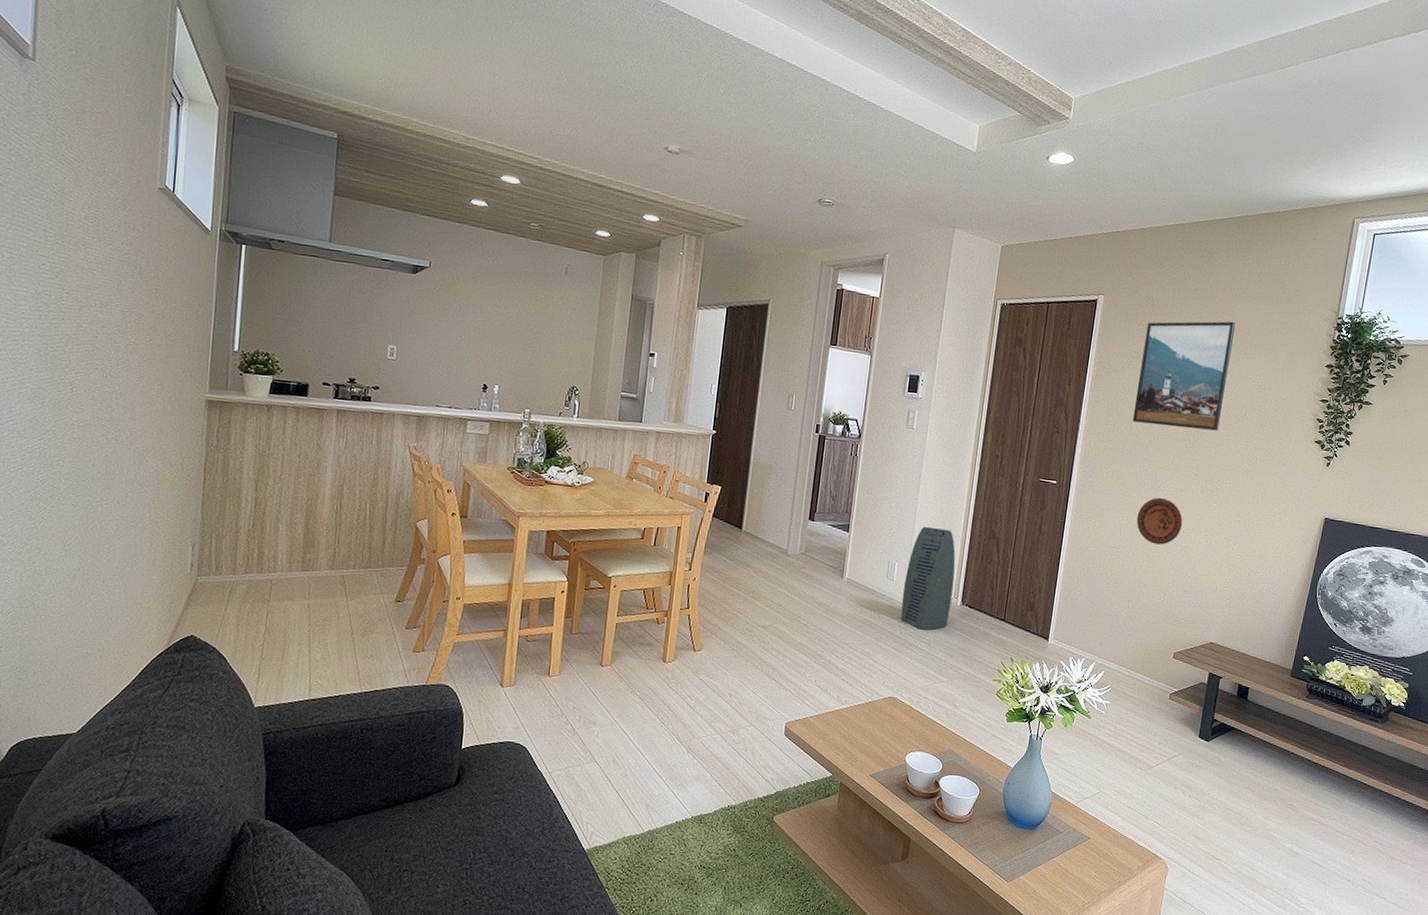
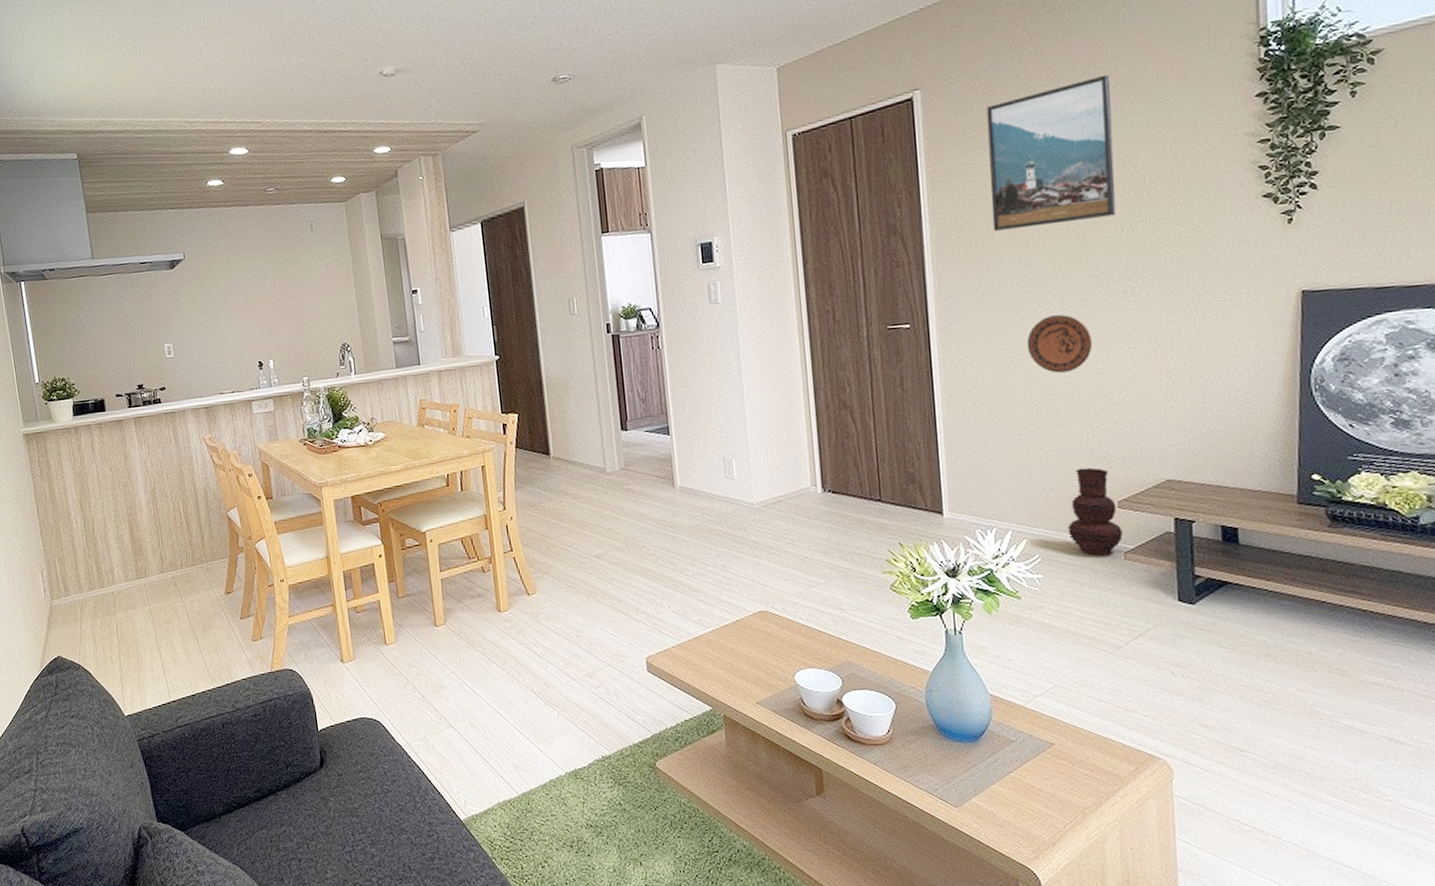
air purifier: present [900,526,956,630] -> none [747,409,811,529]
vase: none [1134,622,1173,693] -> present [1066,467,1123,556]

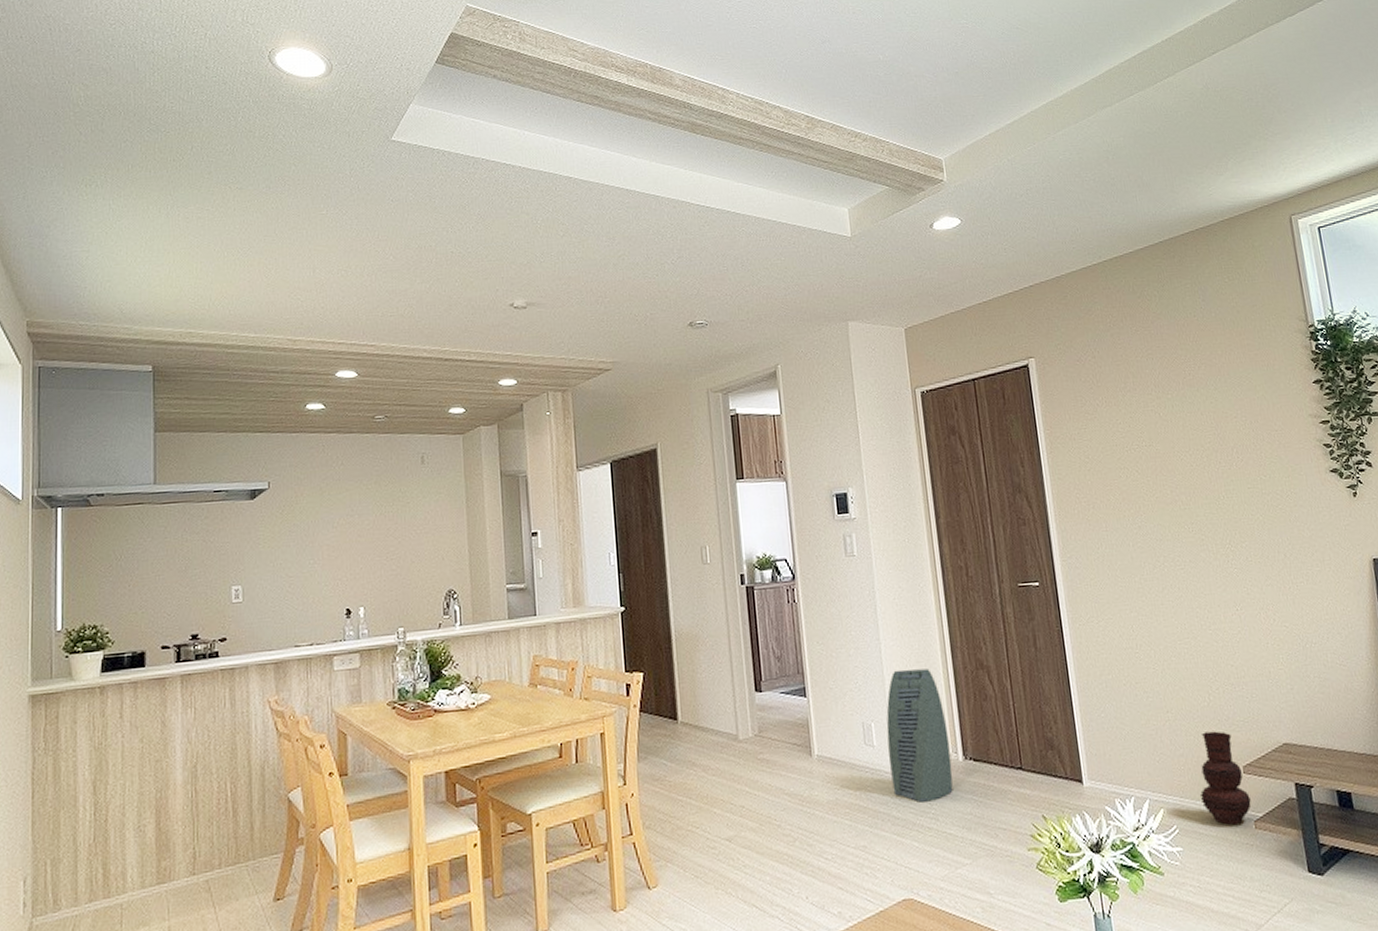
air purifier: none [747,409,811,529] -> present [886,668,953,803]
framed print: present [986,74,1116,231] -> none [1093,355,1212,493]
decorative plate: present [1026,315,1093,373] -> none [1146,576,1205,634]

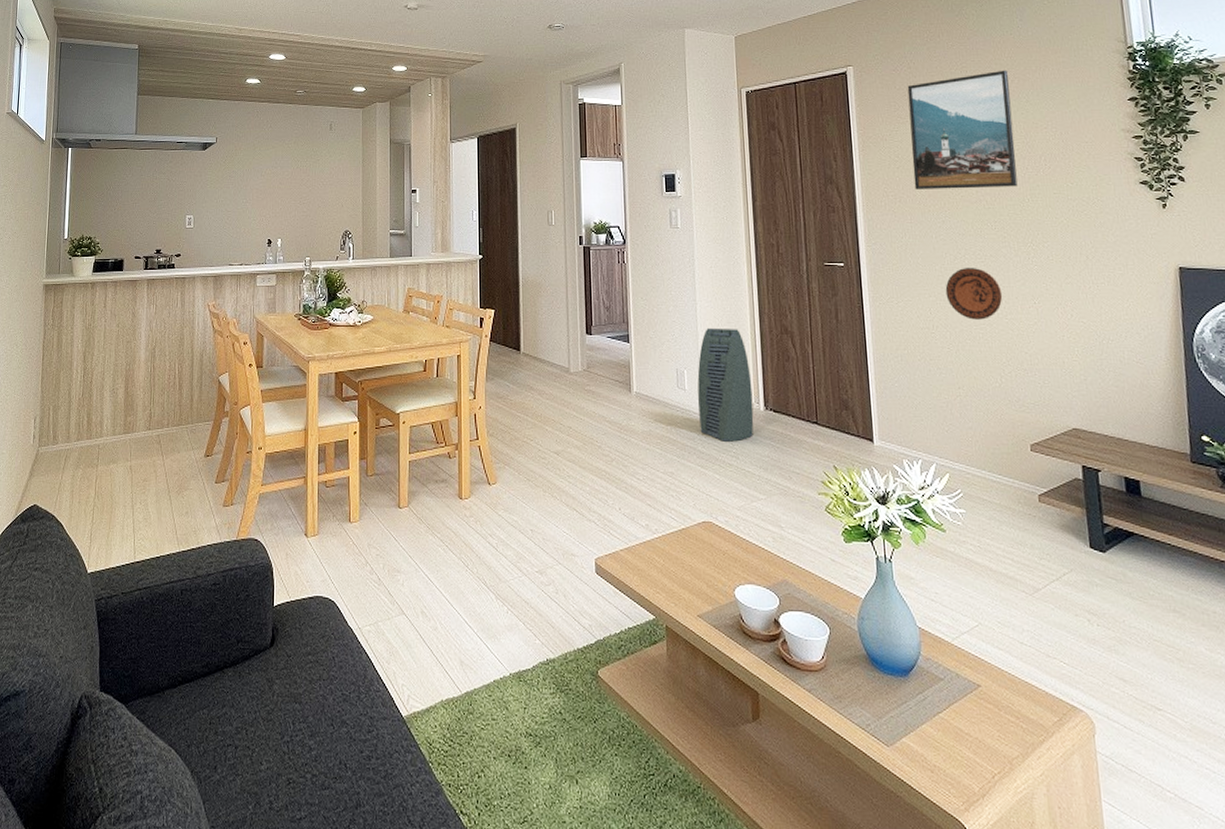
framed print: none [1093,355,1212,493] -> present [907,70,1018,190]
decorative plate: none [1146,576,1205,634] -> present [945,268,1003,320]
vase: present [1199,731,1252,825] -> none [985,410,1037,496]

